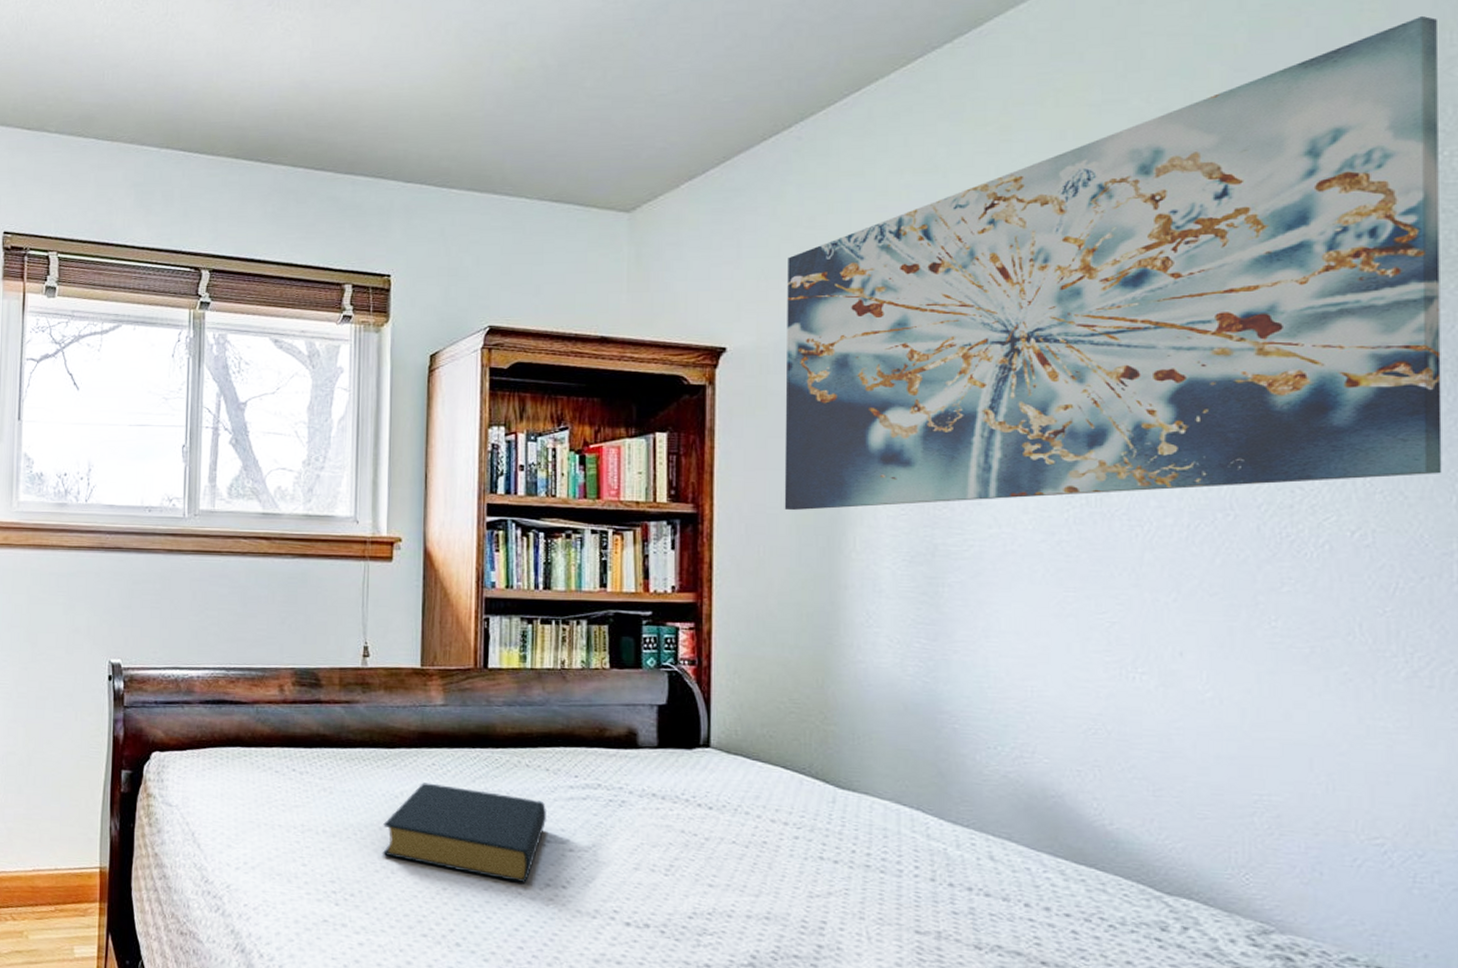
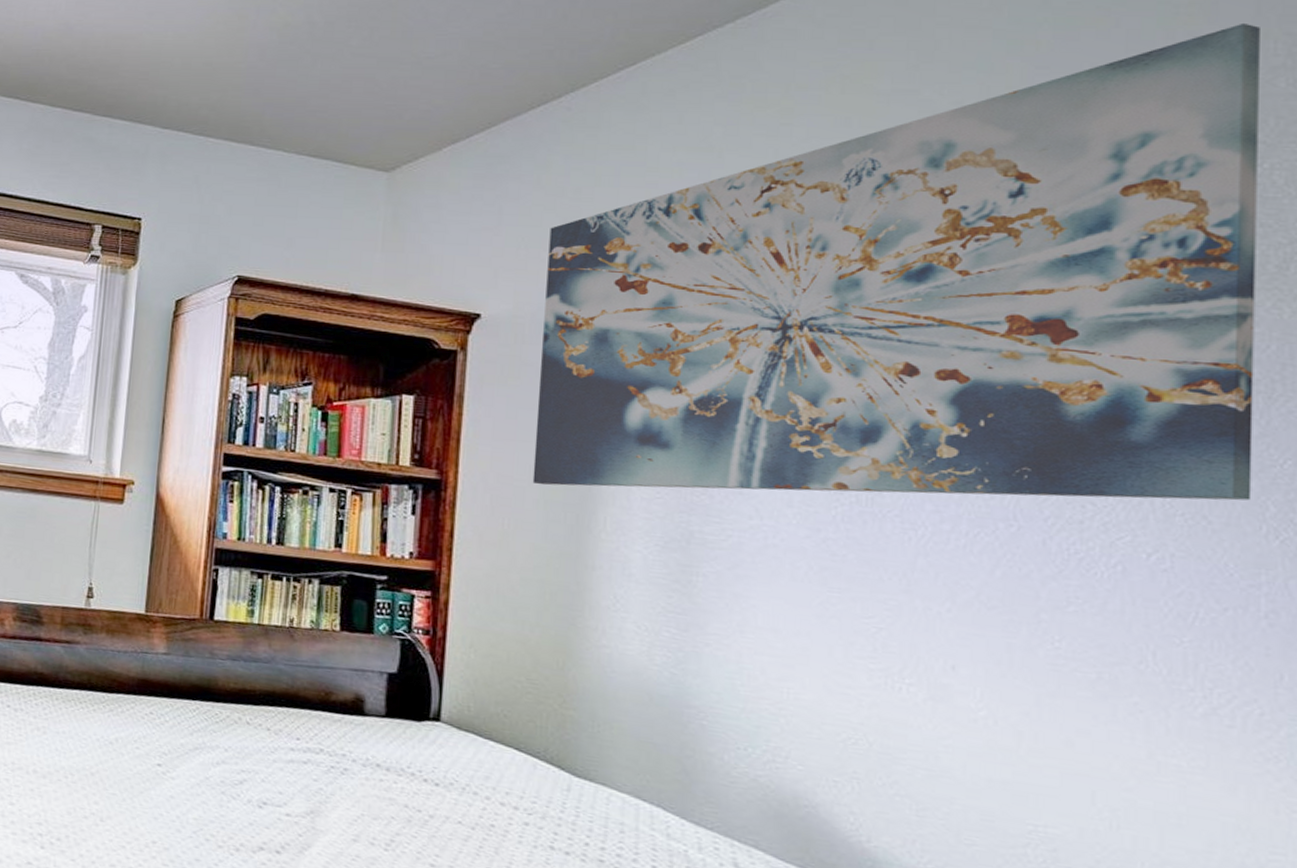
hardback book: present [381,782,546,883] -> none [92,731,265,844]

